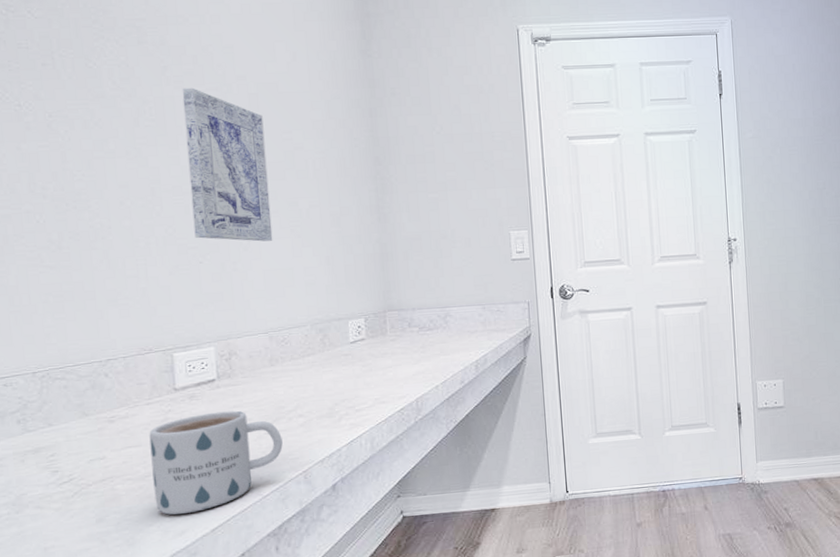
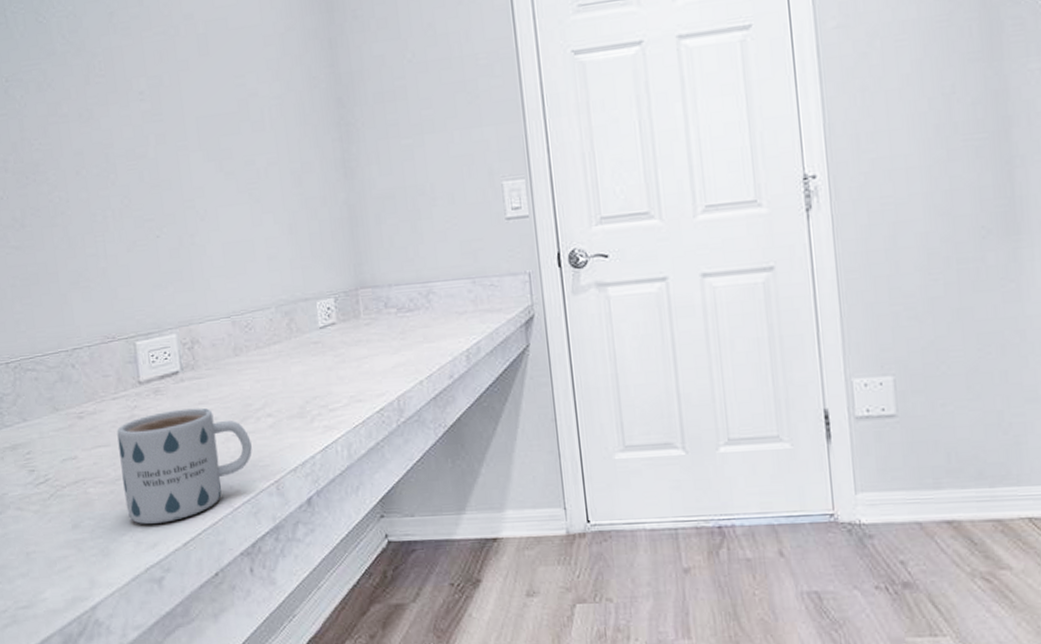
wall art: present [182,87,273,242] -> none [129,33,231,210]

